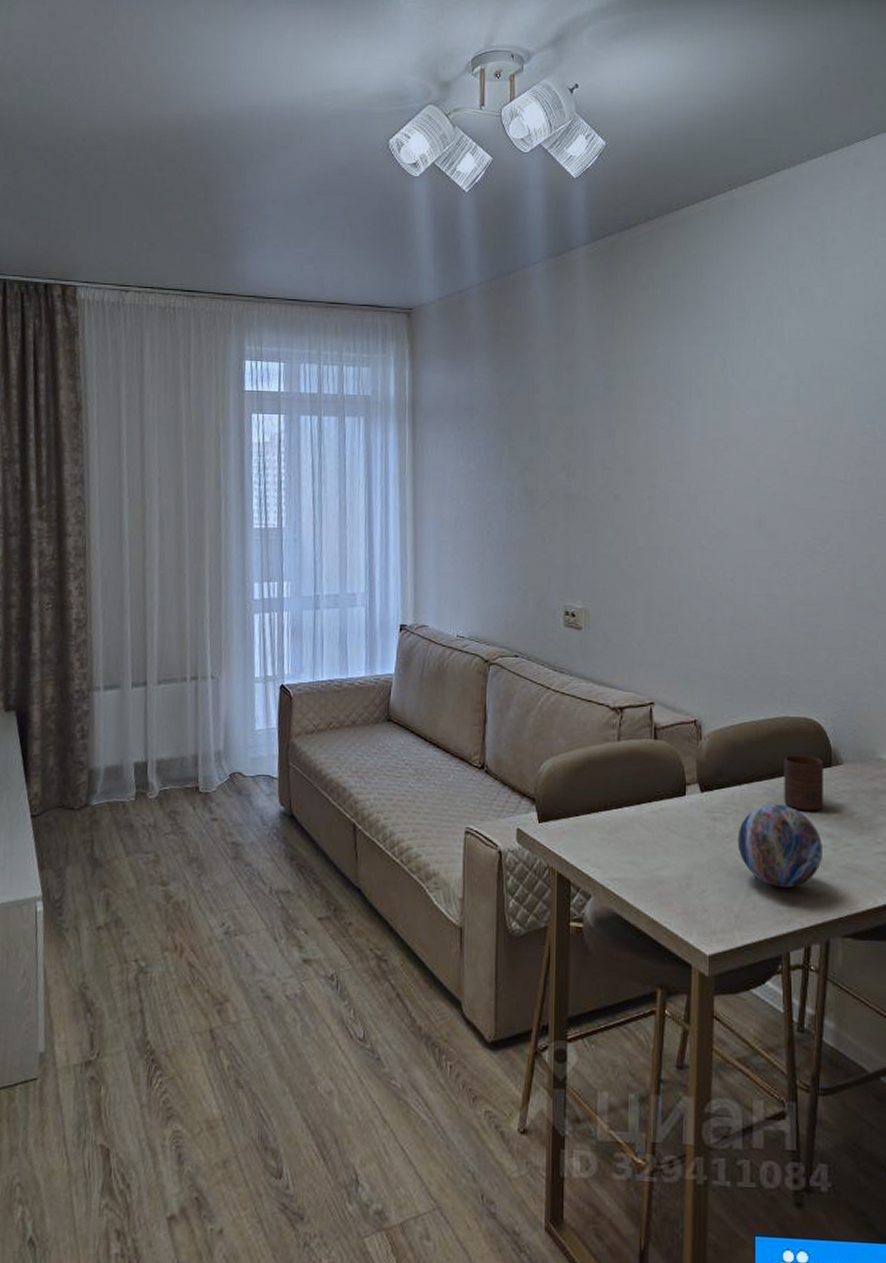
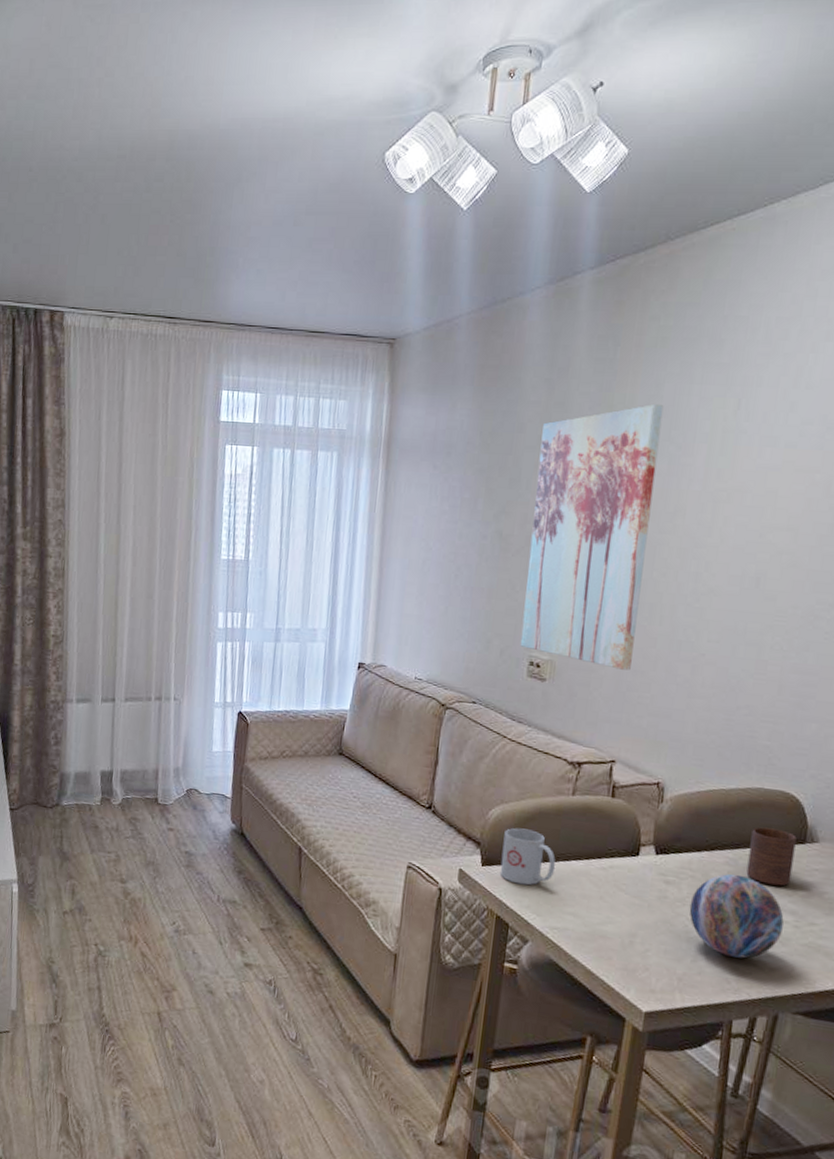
wall art: none [554,363,661,613] -> present [520,403,664,671]
mug: none [556,779,608,838] -> present [500,828,556,885]

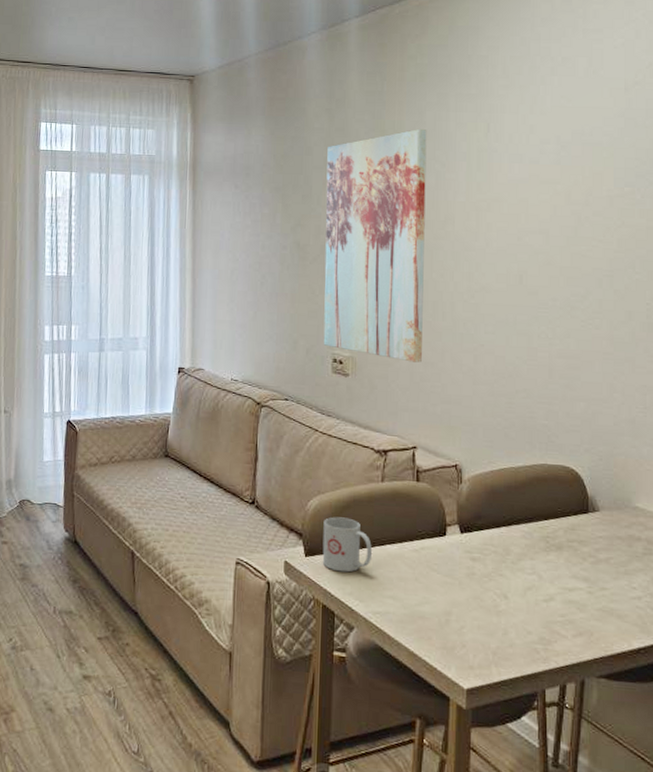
decorative orb: present [689,874,784,959] -> none [495,546,578,628]
cup: present [746,827,797,886] -> none [541,500,580,555]

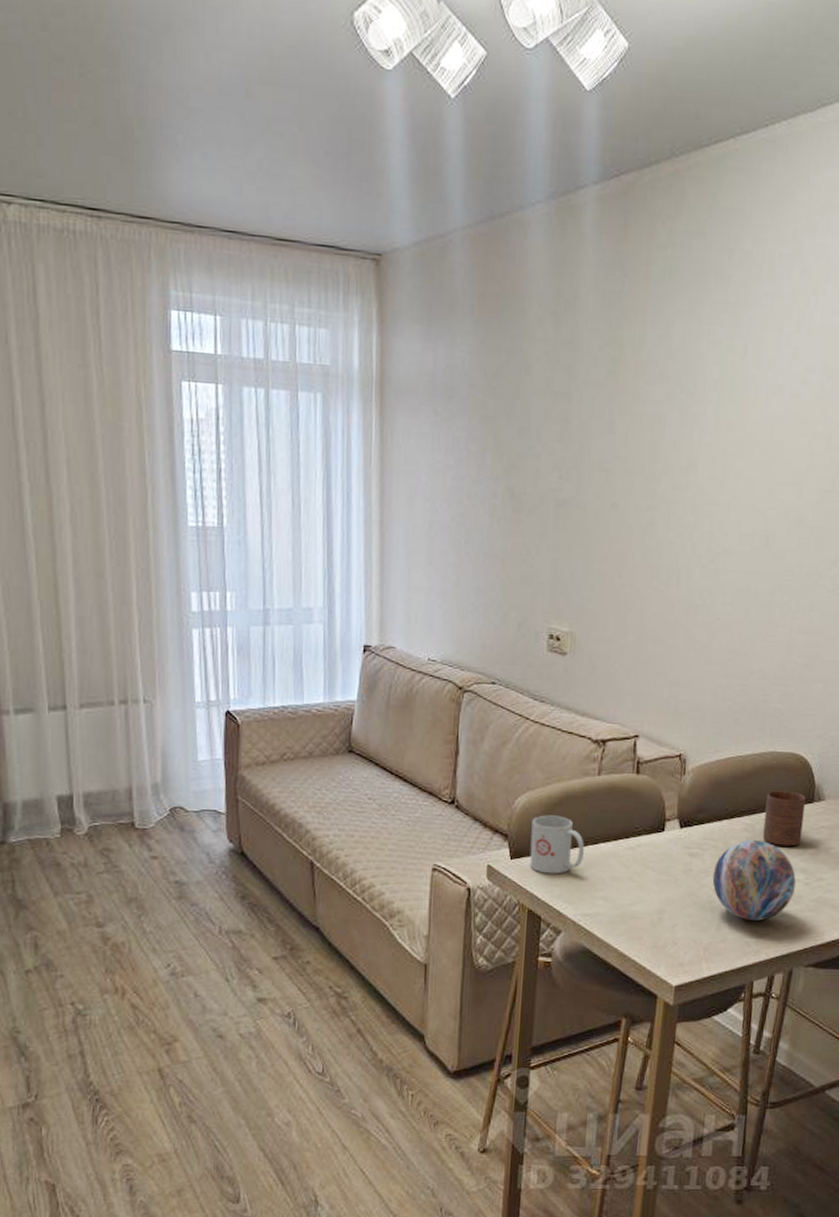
wall art: present [323,128,427,363] -> none [538,344,674,639]
decorative orb: none [495,546,578,628] -> present [712,839,796,921]
cup: none [541,500,580,555] -> present [762,790,806,847]

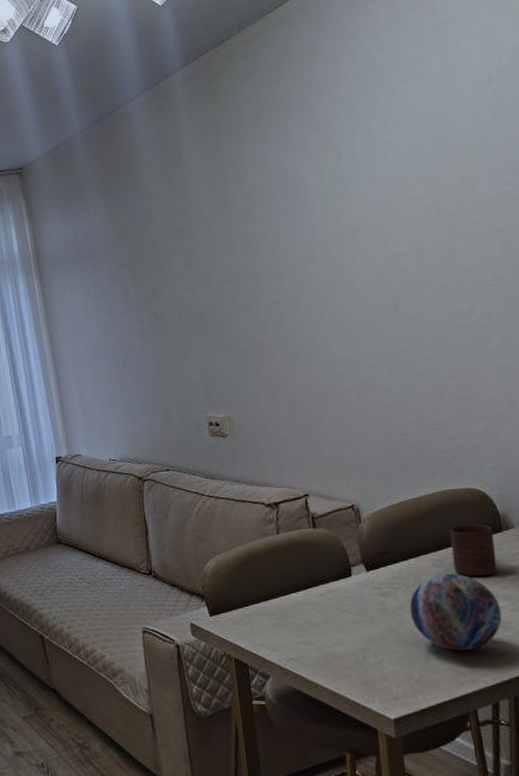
mug: present [529,815,584,874] -> none [223,573,278,626]

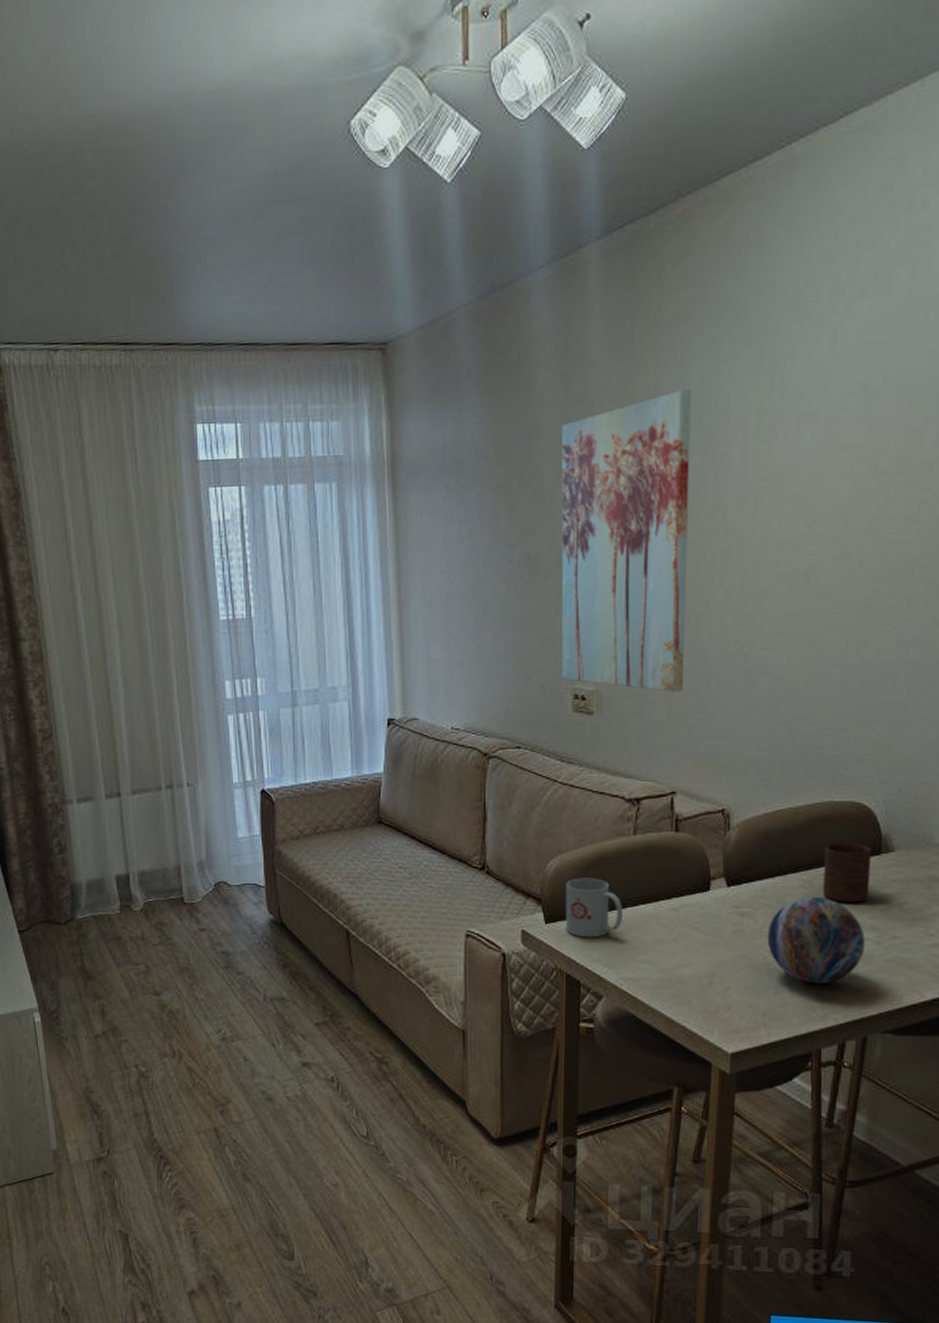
wall art: none [170,170,301,412] -> present [561,388,692,692]
mug: none [223,573,278,626] -> present [565,878,623,938]

